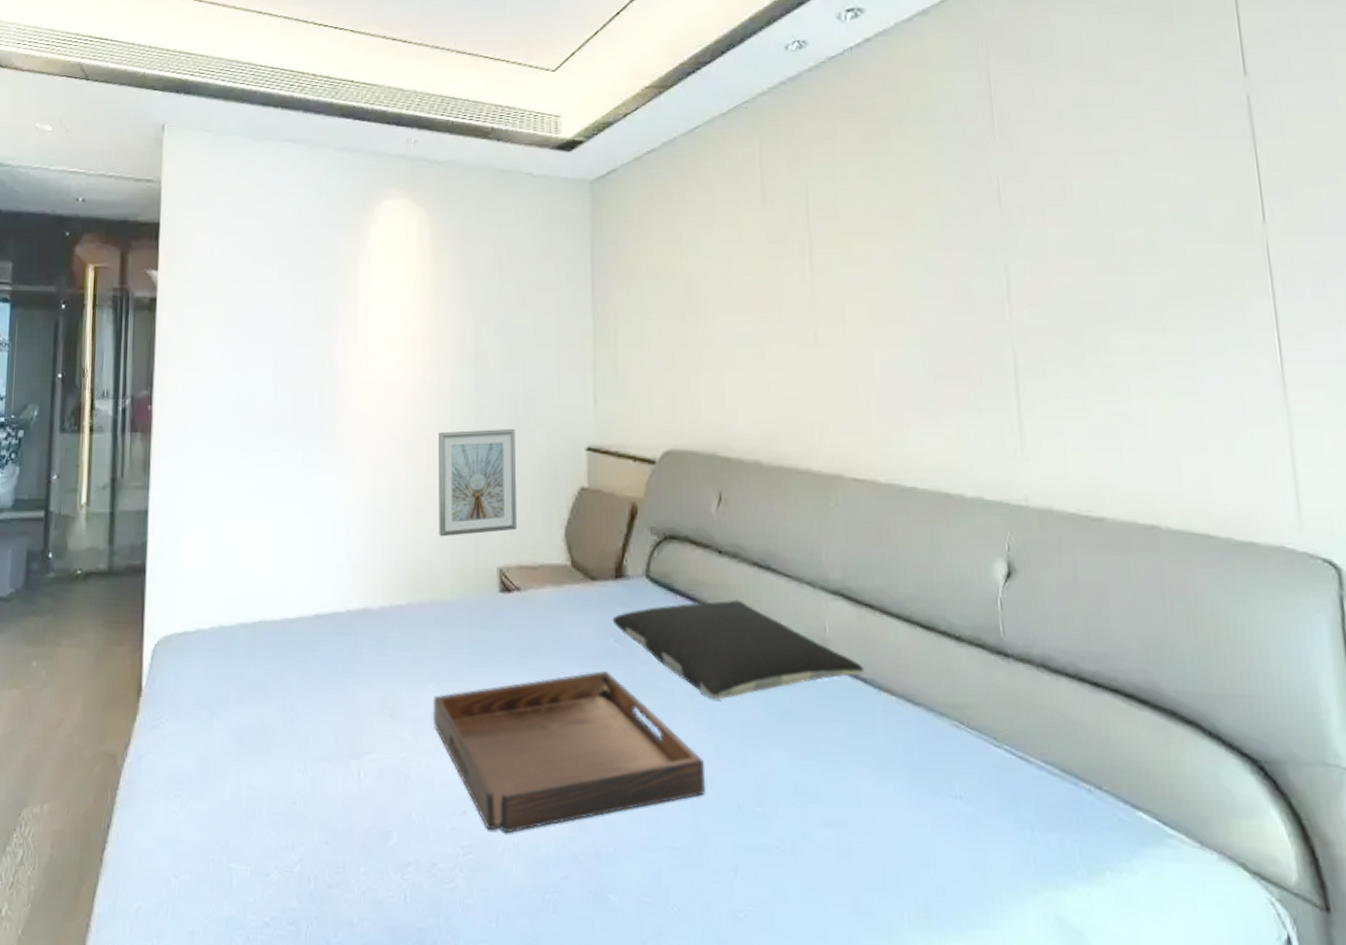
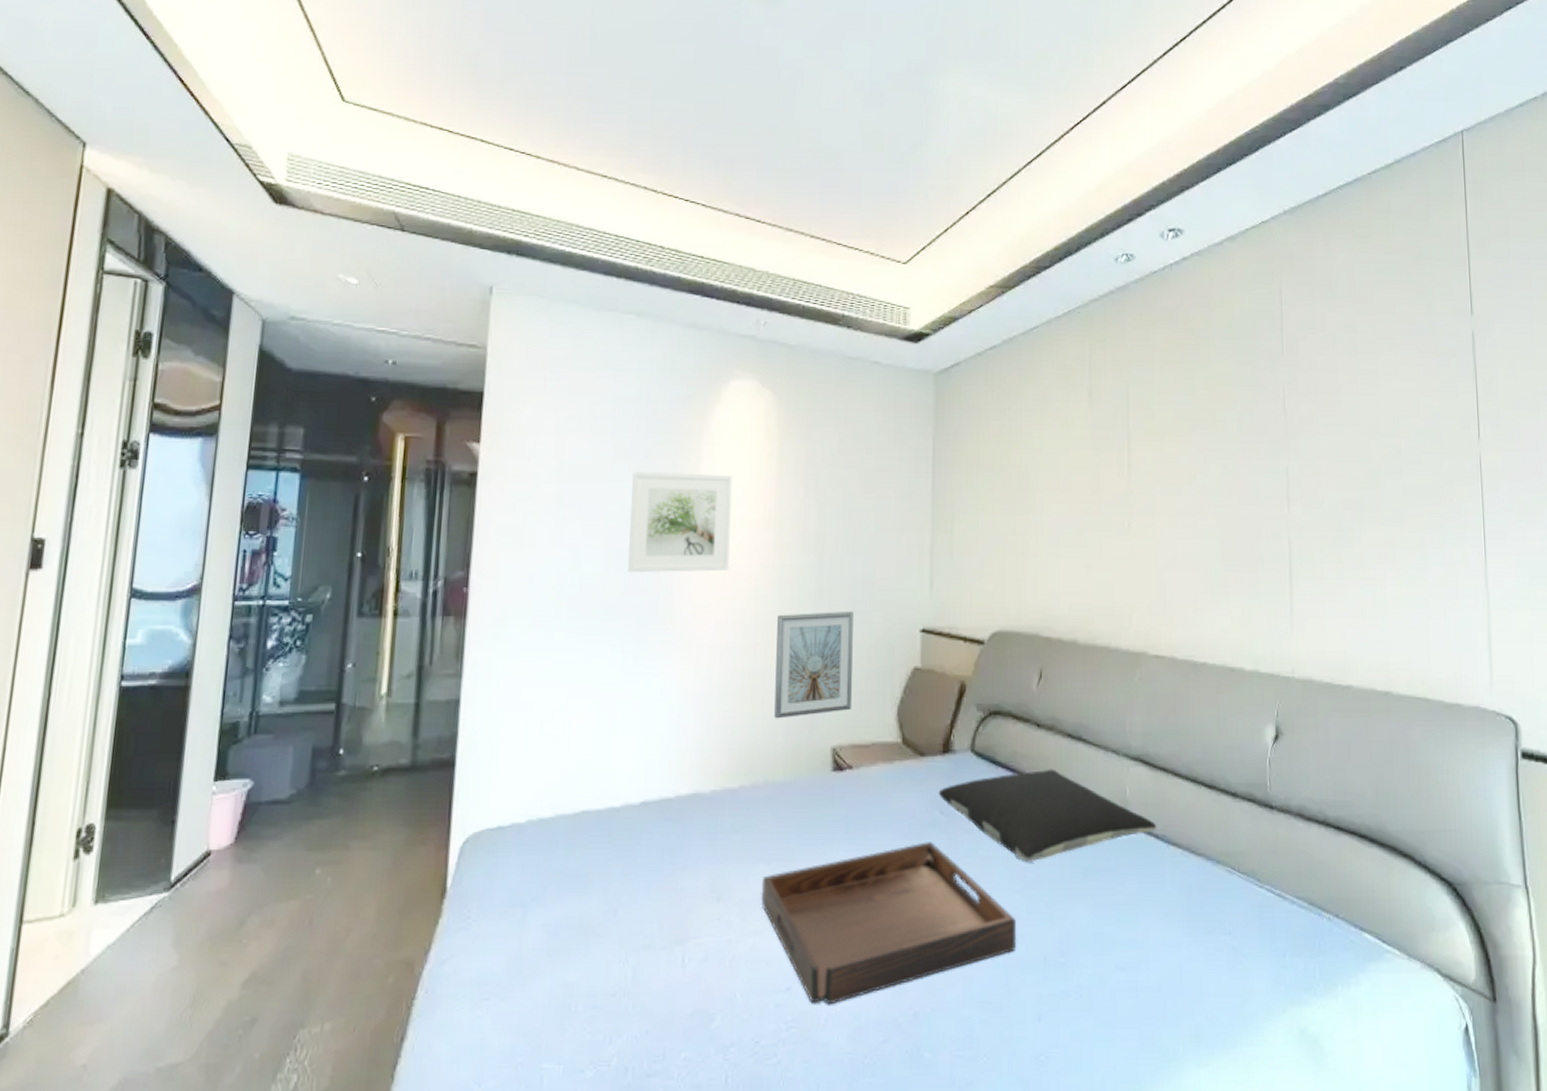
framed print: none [294,292,389,391] -> present [628,472,733,573]

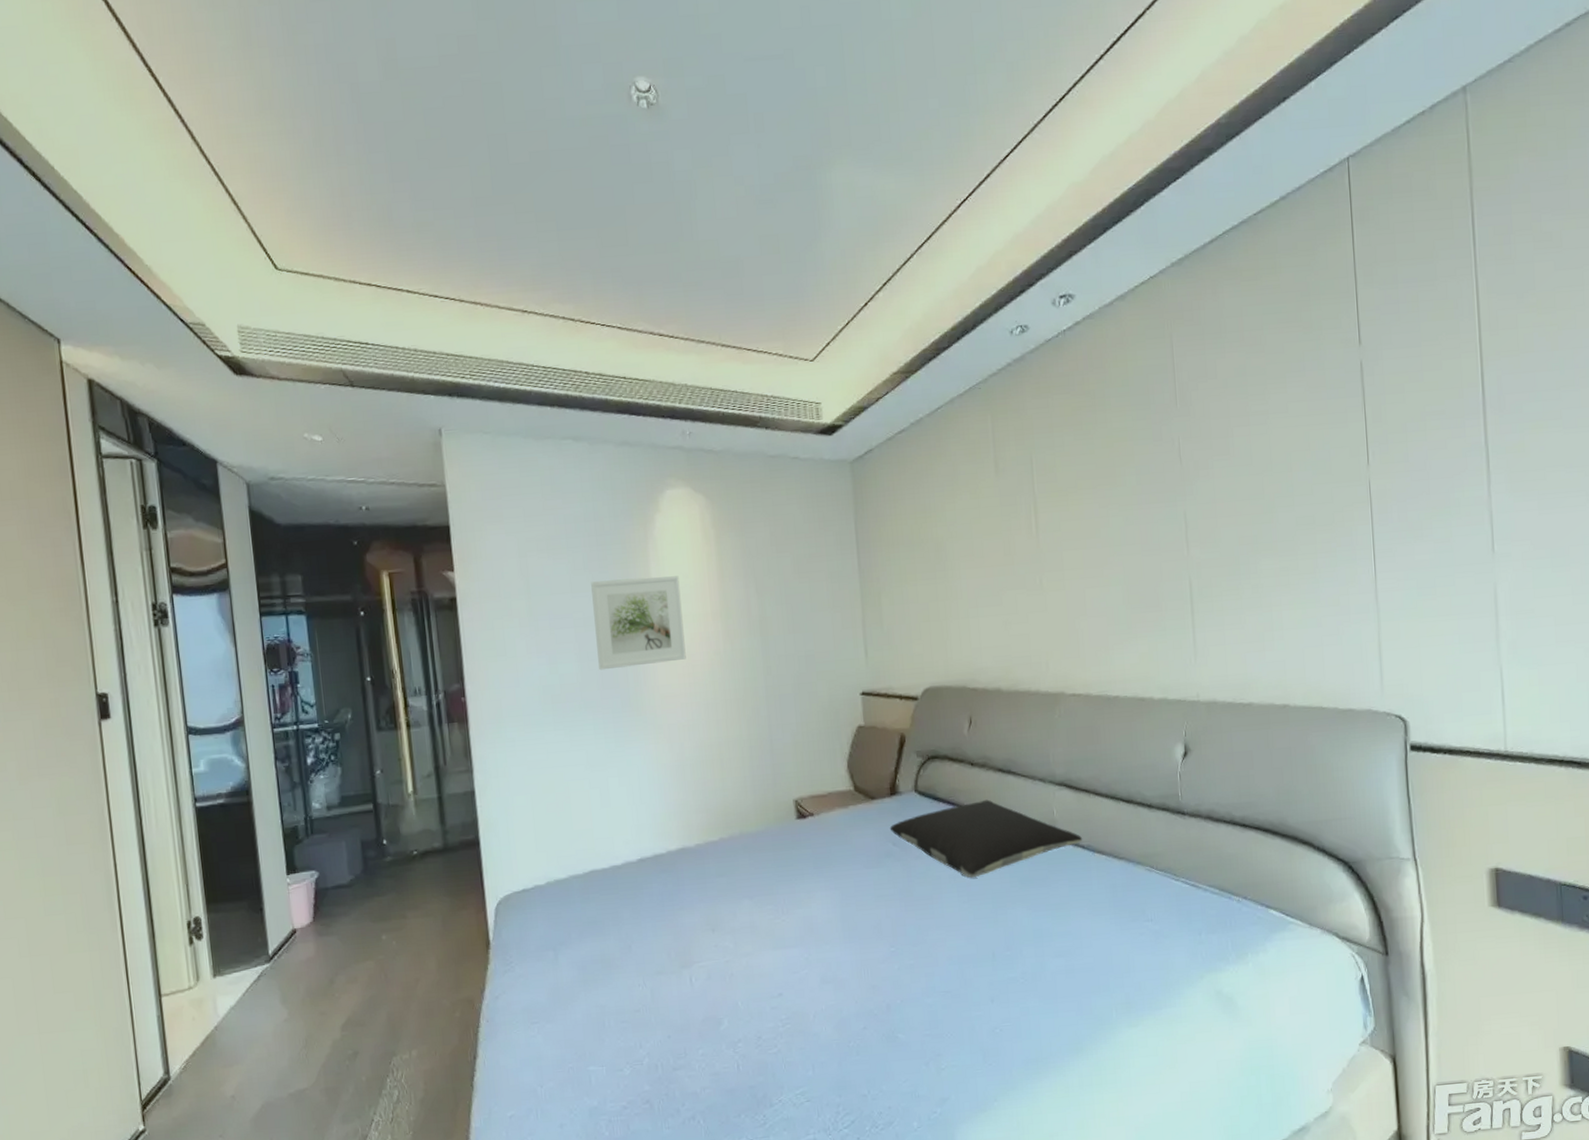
serving tray: present [761,842,1016,1005] -> none [747,869,968,1004]
picture frame: present [774,611,853,719] -> none [734,683,808,781]

